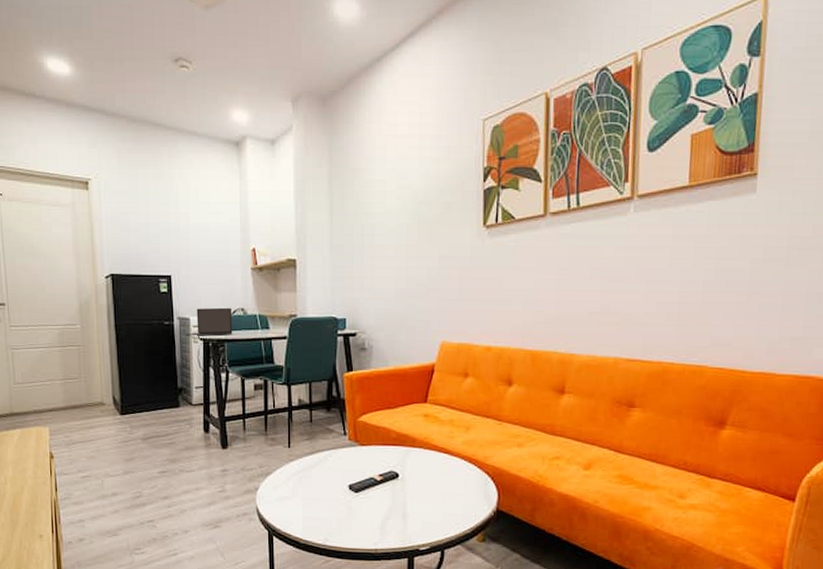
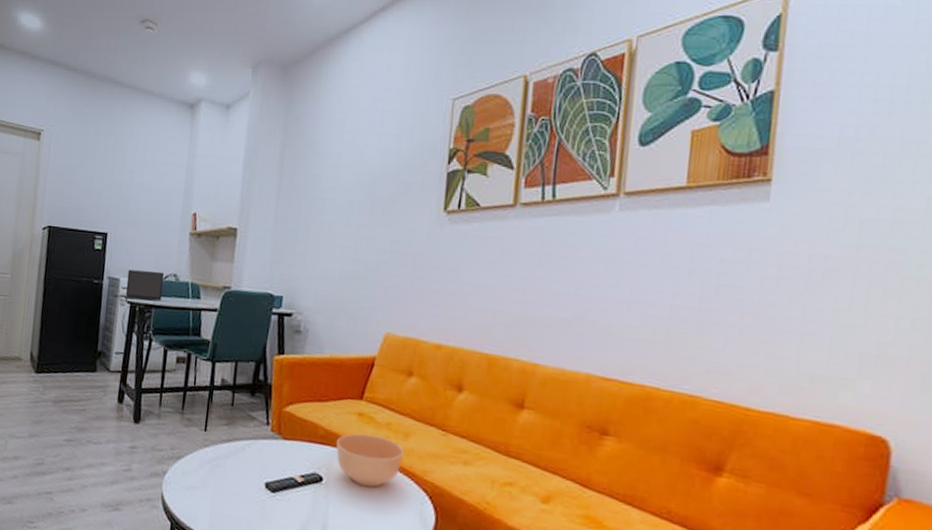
bowl: none [407,432,466,477] -> present [335,433,404,488]

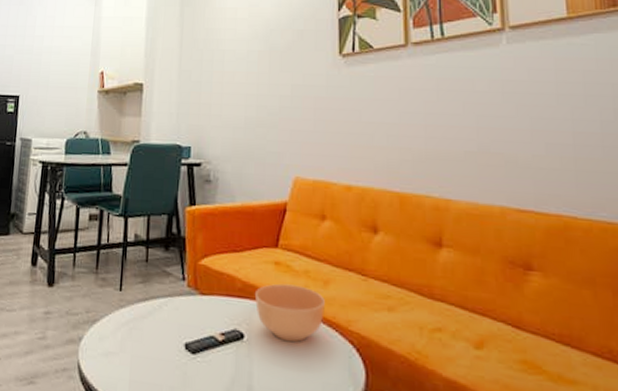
laptop: present [113,269,165,301] -> none [26,129,75,160]

